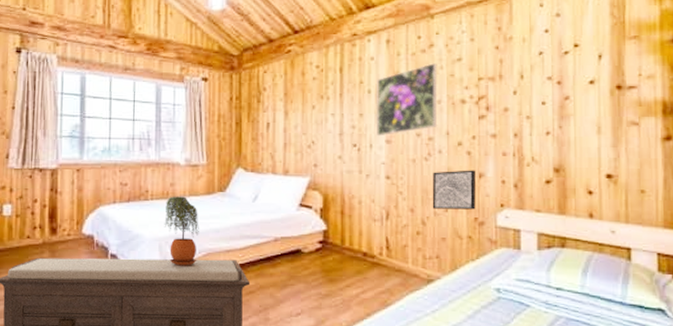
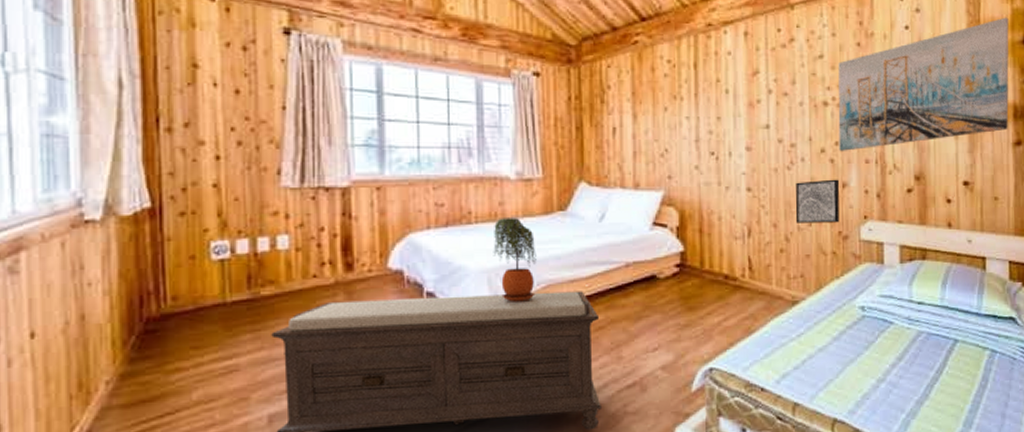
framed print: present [375,63,438,137] -> none [734,60,800,143]
wall art: none [476,18,657,144] -> present [838,17,1009,151]

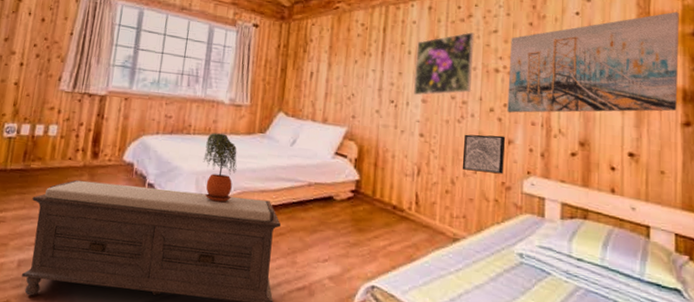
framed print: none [734,60,800,143] -> present [414,32,475,96]

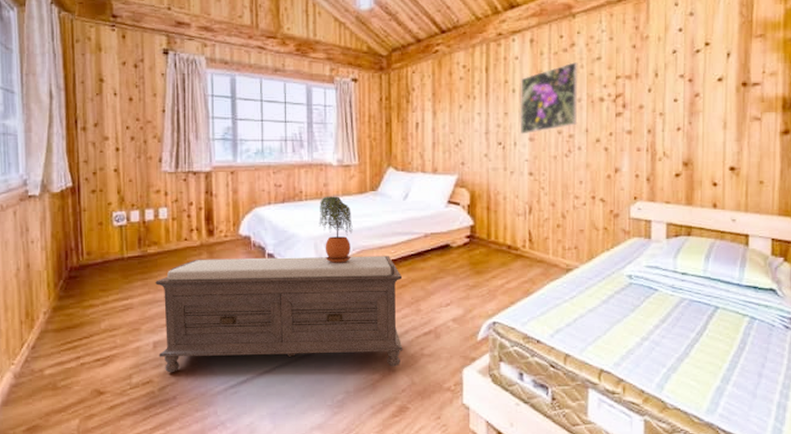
wall art: present [462,134,506,174] -> none [571,165,613,203]
wall art: present [507,11,679,113] -> none [613,17,781,141]

